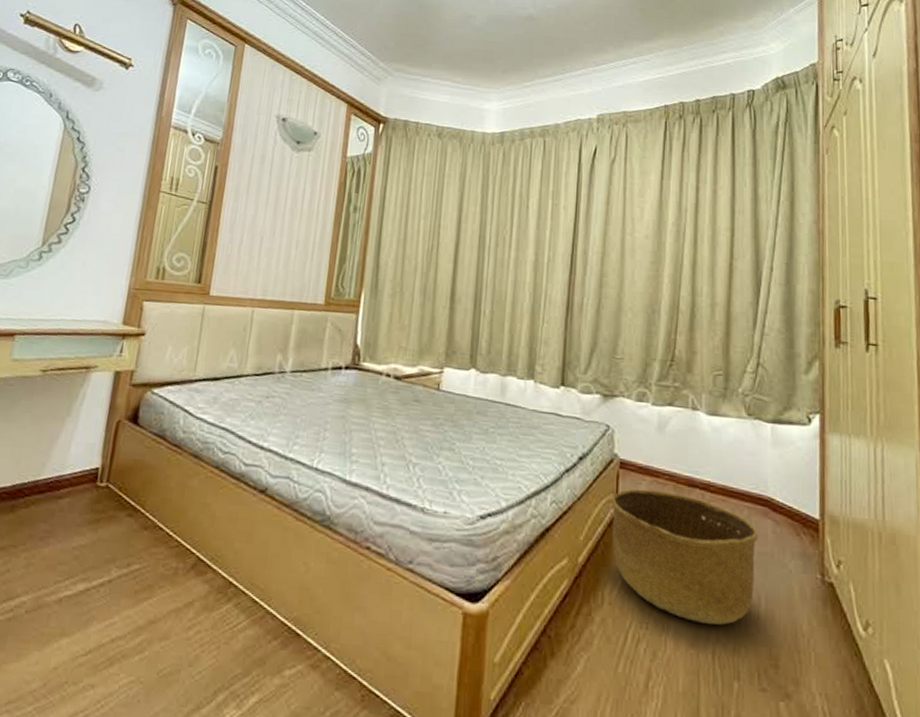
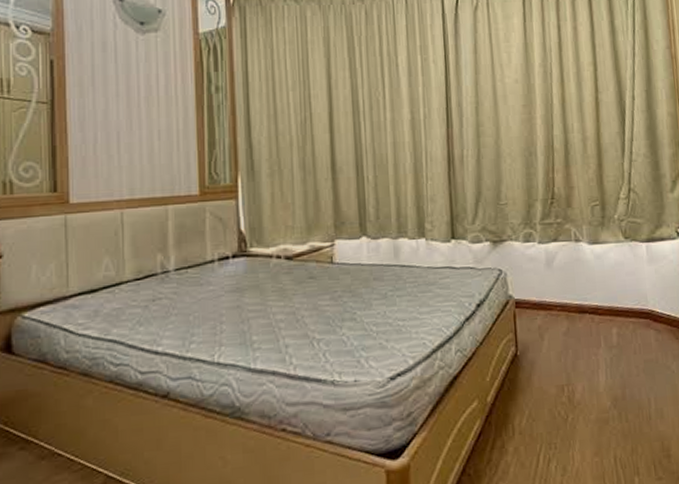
basket: present [611,488,758,625] -> none [511,321,645,434]

